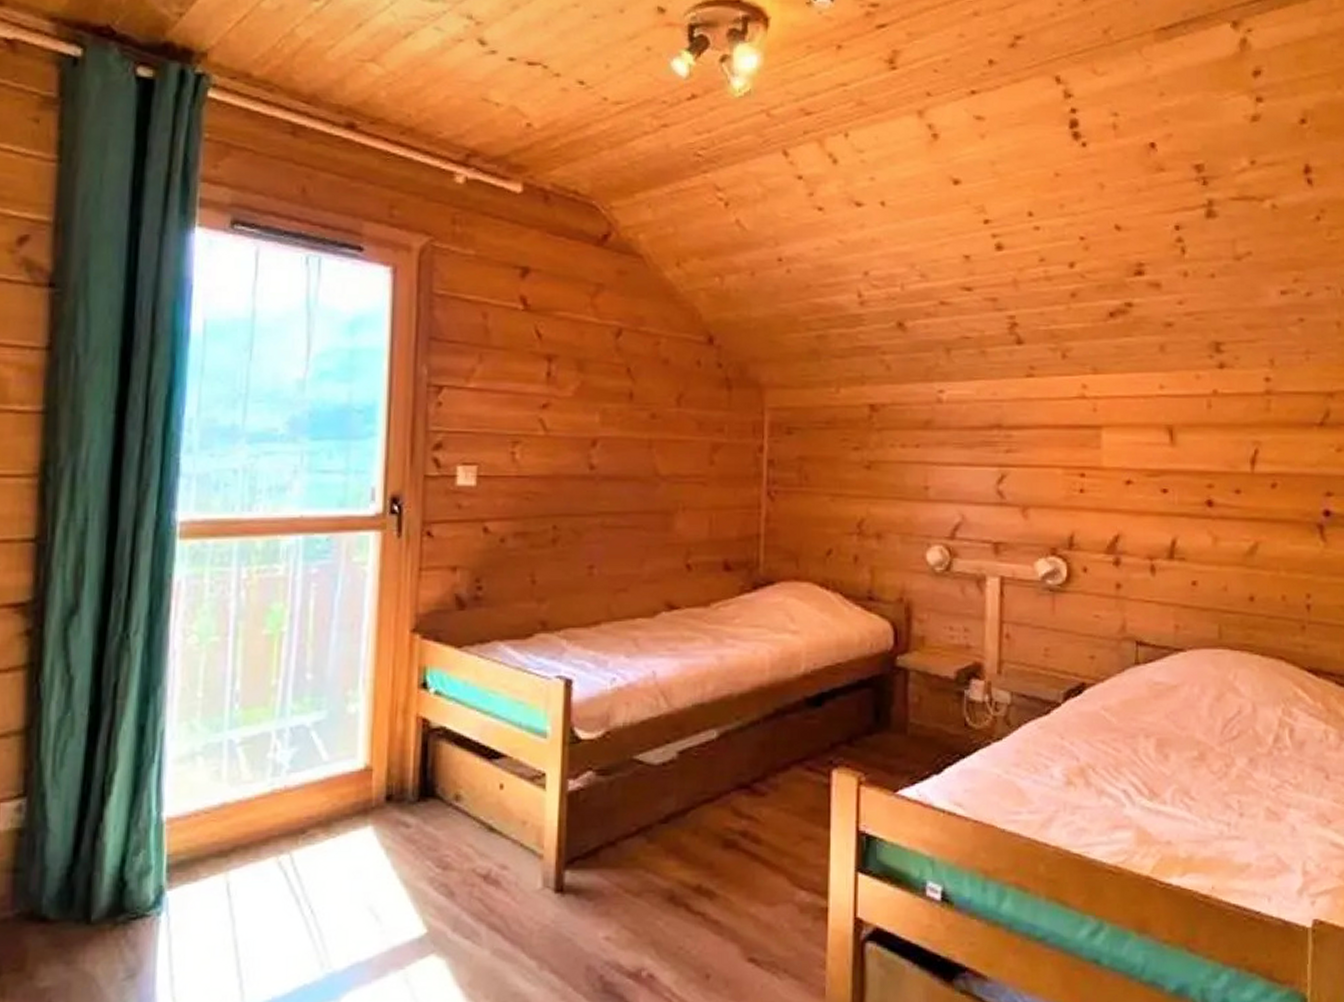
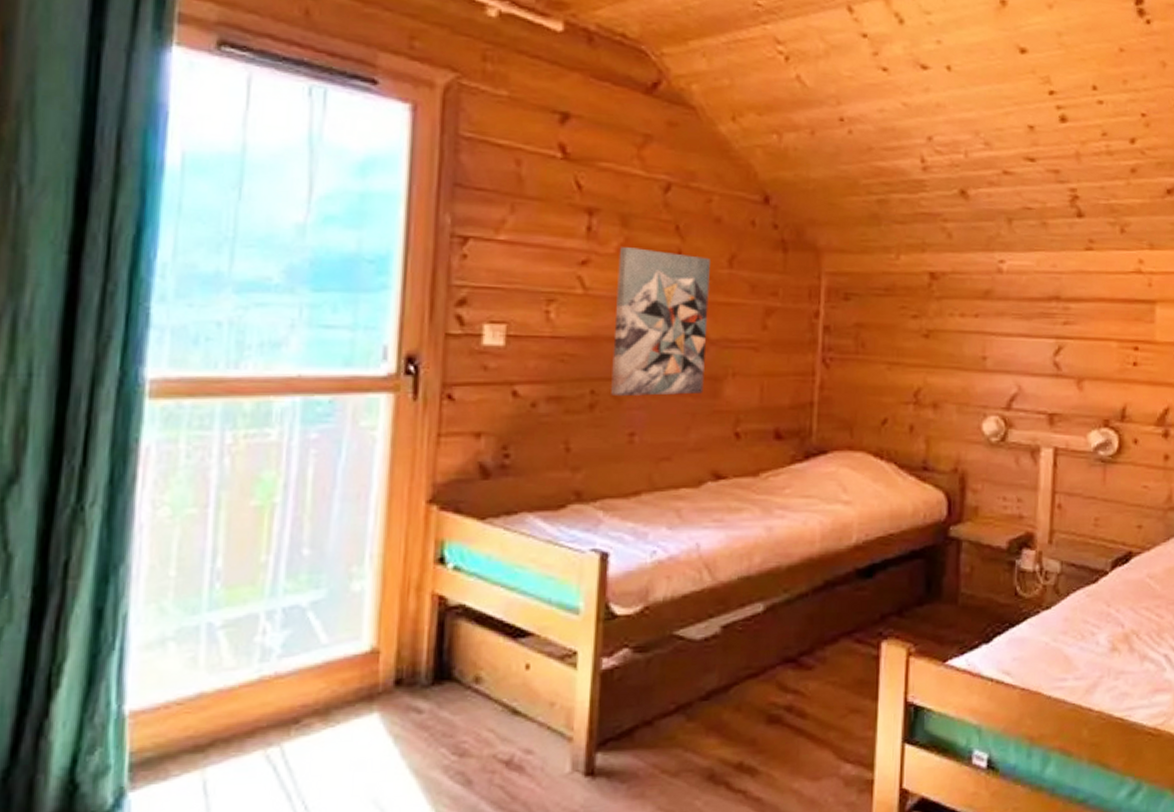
wall art: none [571,390,659,531] -> present [611,247,710,397]

